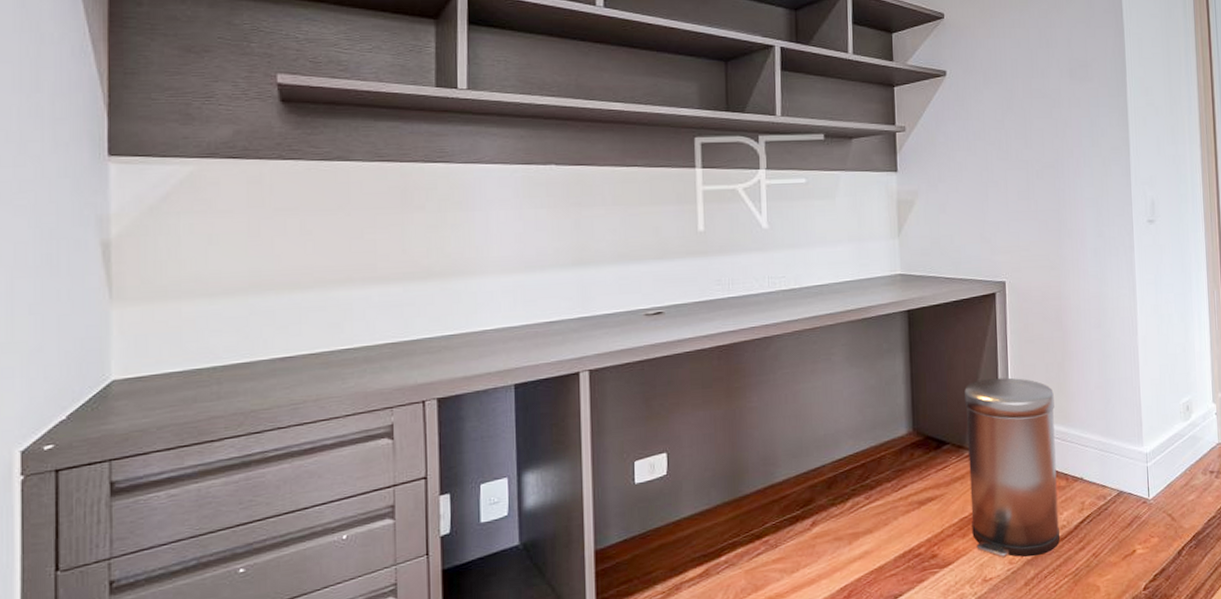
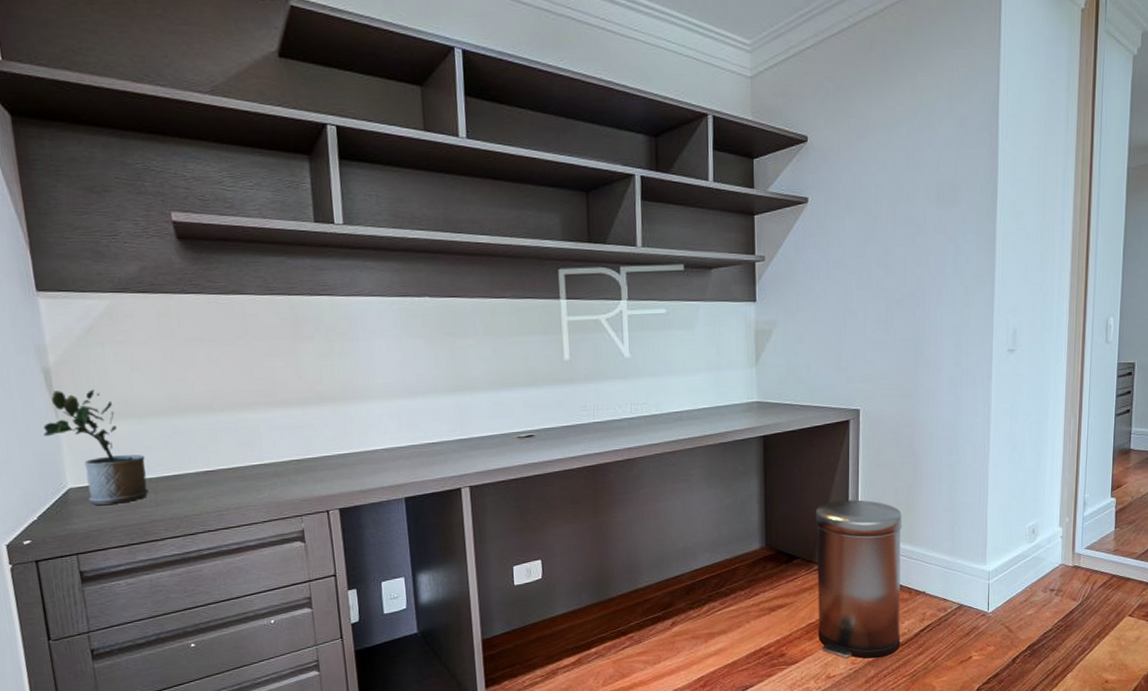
potted plant: none [90,265,212,400] -> present [43,389,150,505]

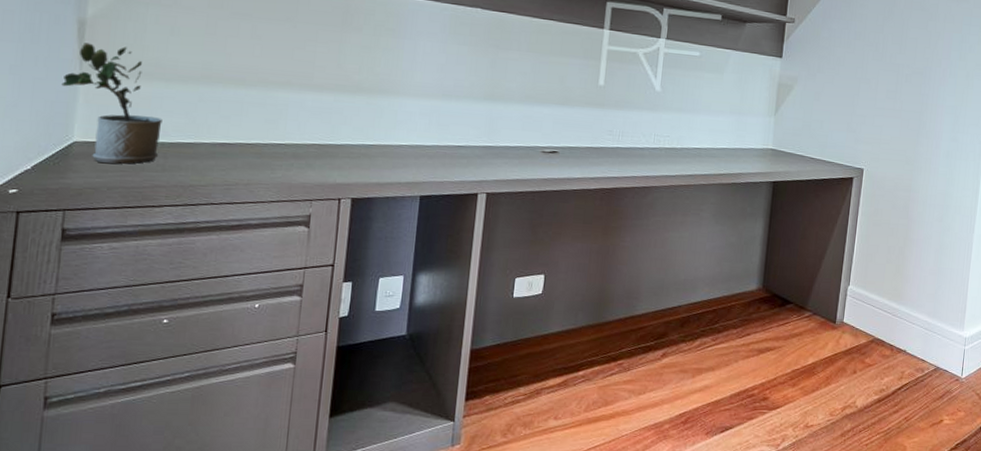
pedal bin: present [816,499,902,659] -> none [801,252,892,412]

